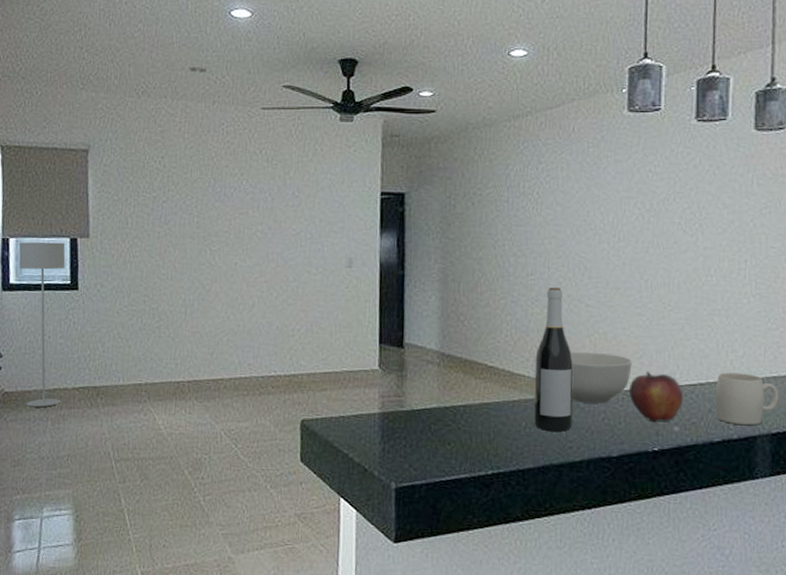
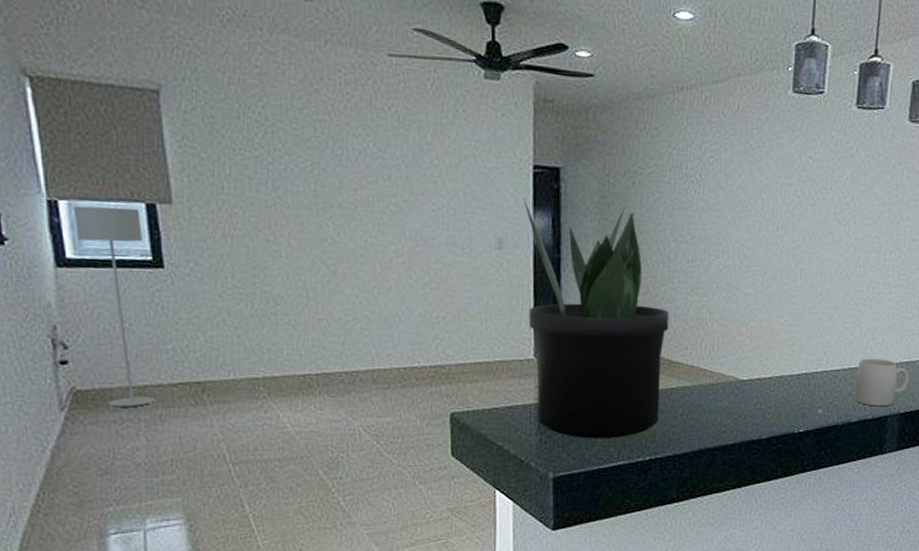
planter: none [372,222,510,451] -> present [524,199,670,439]
wine bottle: present [534,288,574,432] -> none [691,275,730,417]
bowl: present [571,352,633,404] -> none [727,340,785,390]
fruit: present [628,371,684,422] -> none [780,358,829,405]

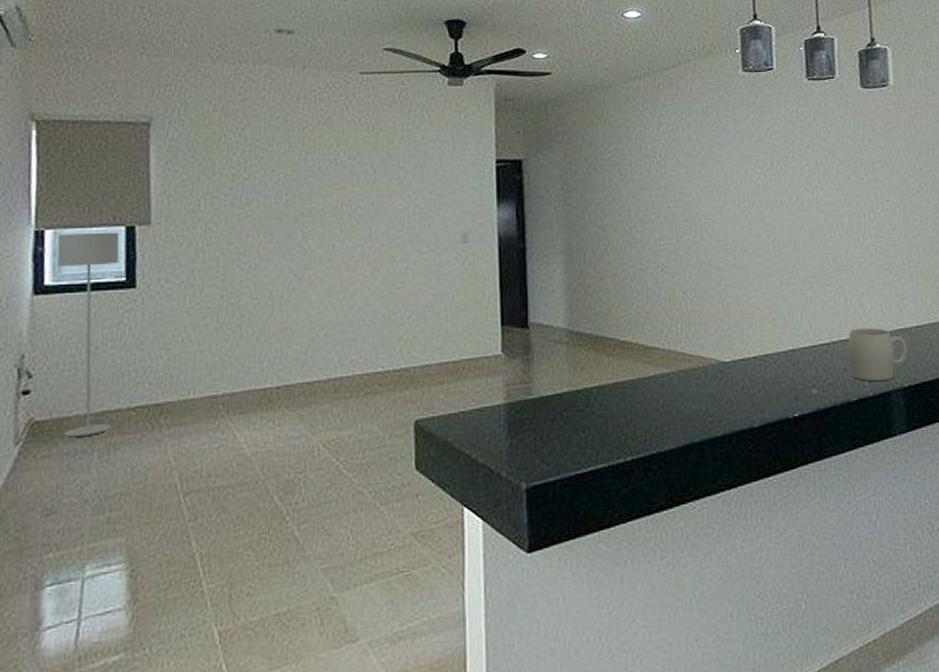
planter: present [524,199,670,439] -> none [488,190,641,440]

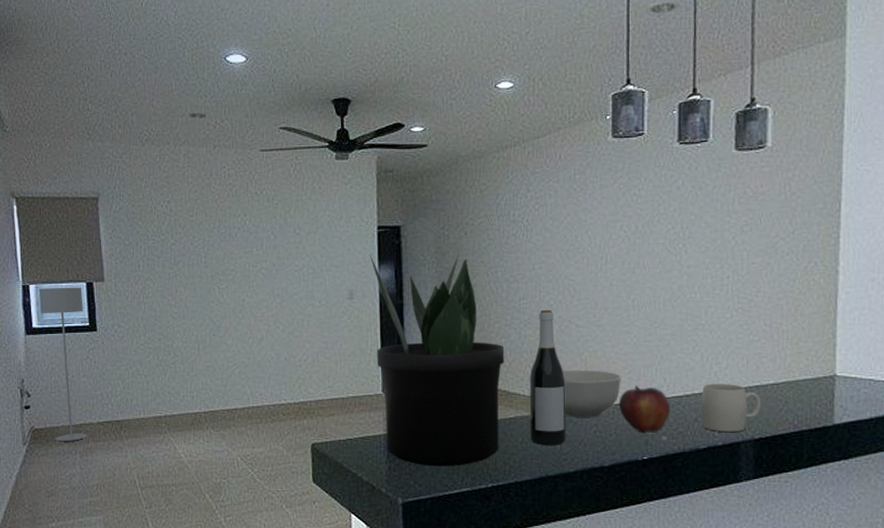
planter: none [488,190,641,440] -> present [370,253,505,467]
wine bottle: none [669,252,711,406] -> present [529,310,566,445]
bowl: none [705,318,767,372] -> present [563,370,622,418]
fruit: none [765,333,819,386] -> present [618,385,671,433]

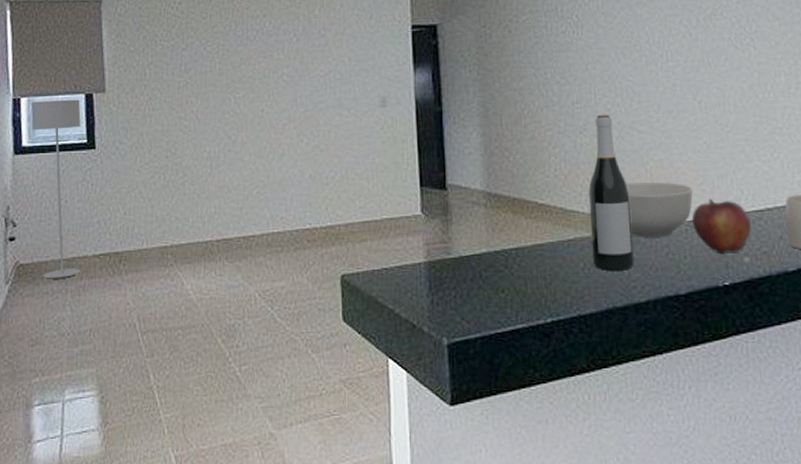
planter: present [370,253,505,467] -> none [404,54,559,299]

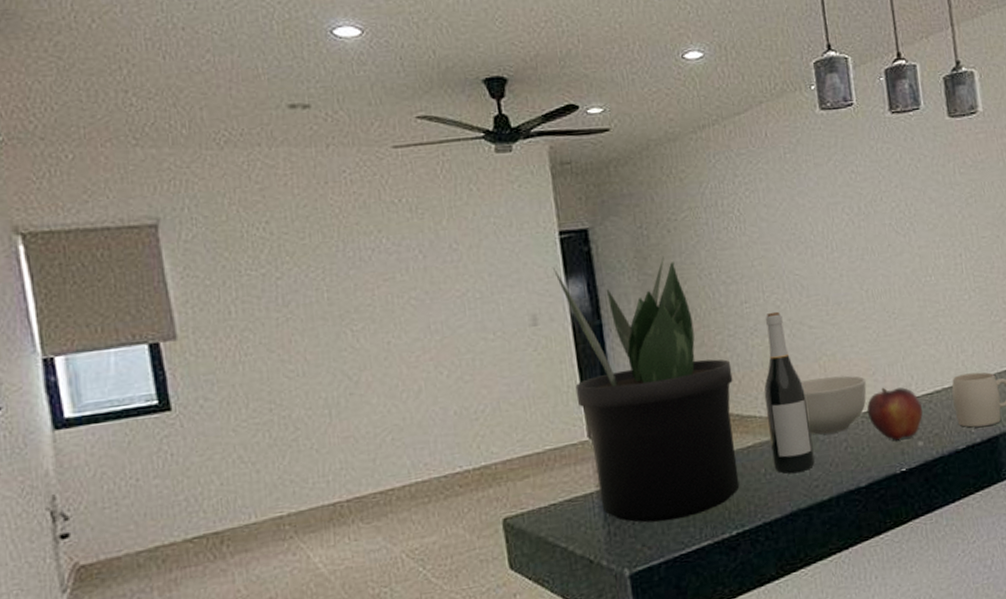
floor lamp: present [31,99,81,279] -> none [70,351,169,578]
planter: none [404,54,559,299] -> present [553,256,740,523]

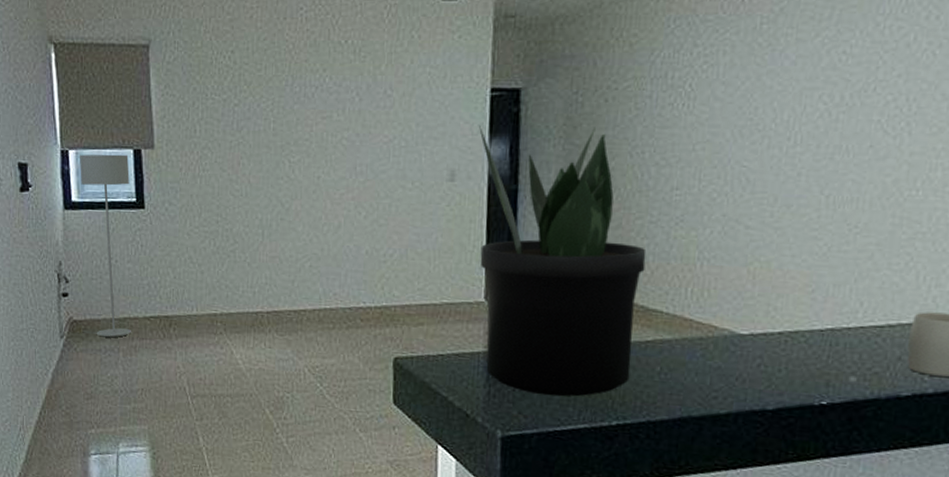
floor lamp: none [70,351,169,578] -> present [79,154,132,338]
wine bottle: present [763,312,815,474] -> none [671,205,725,379]
bowl: present [801,375,867,435] -> none [720,284,803,347]
fruit: present [866,387,923,441] -> none [794,308,866,370]

